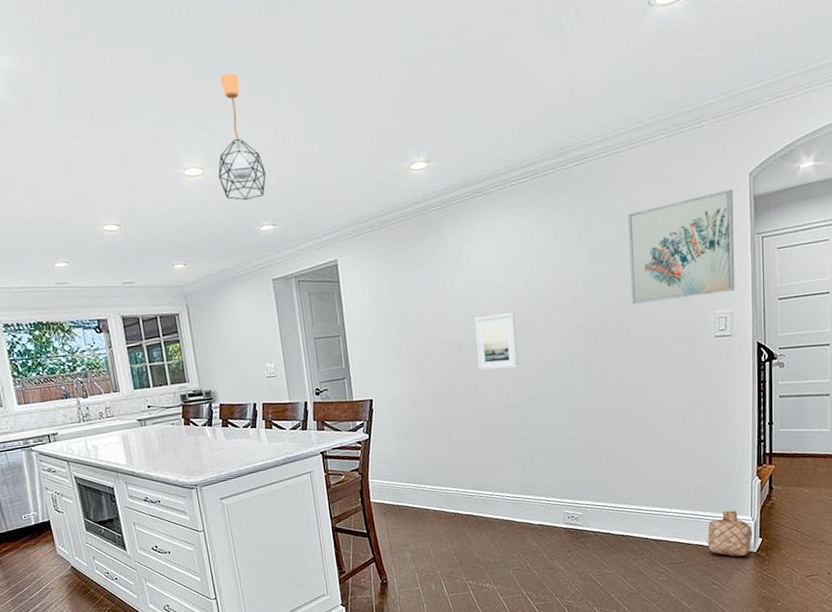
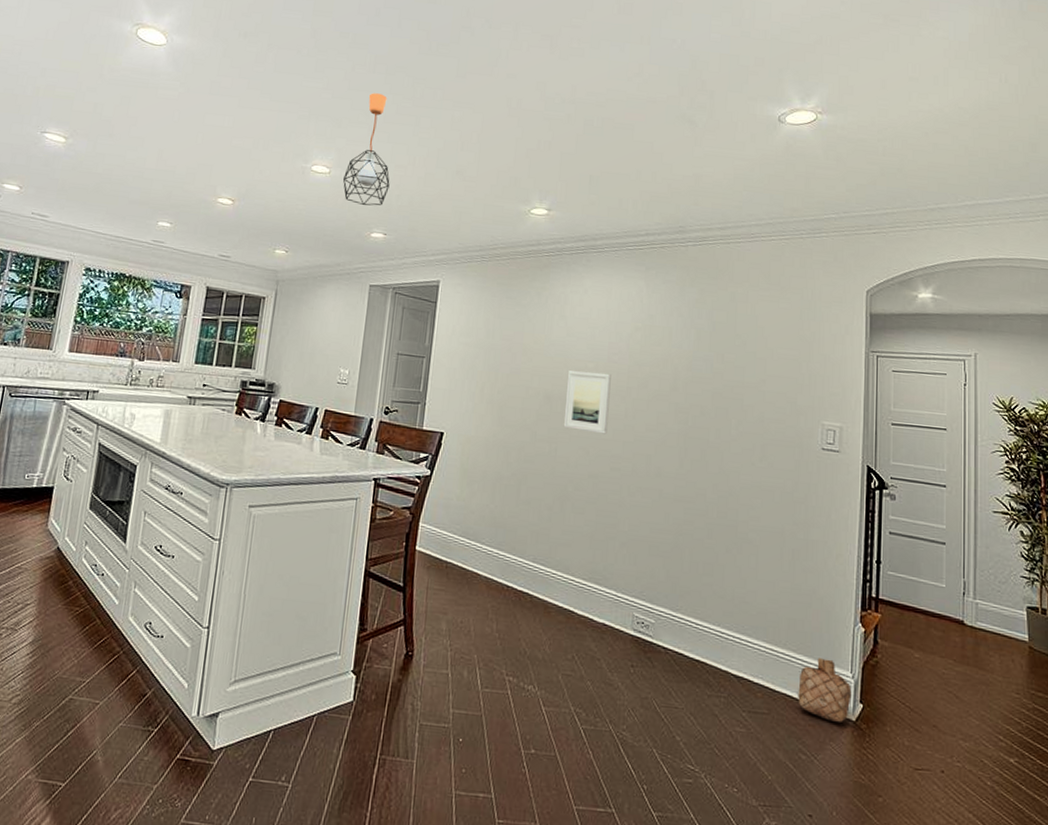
wall art: present [627,188,735,304] -> none [736,301,849,404]

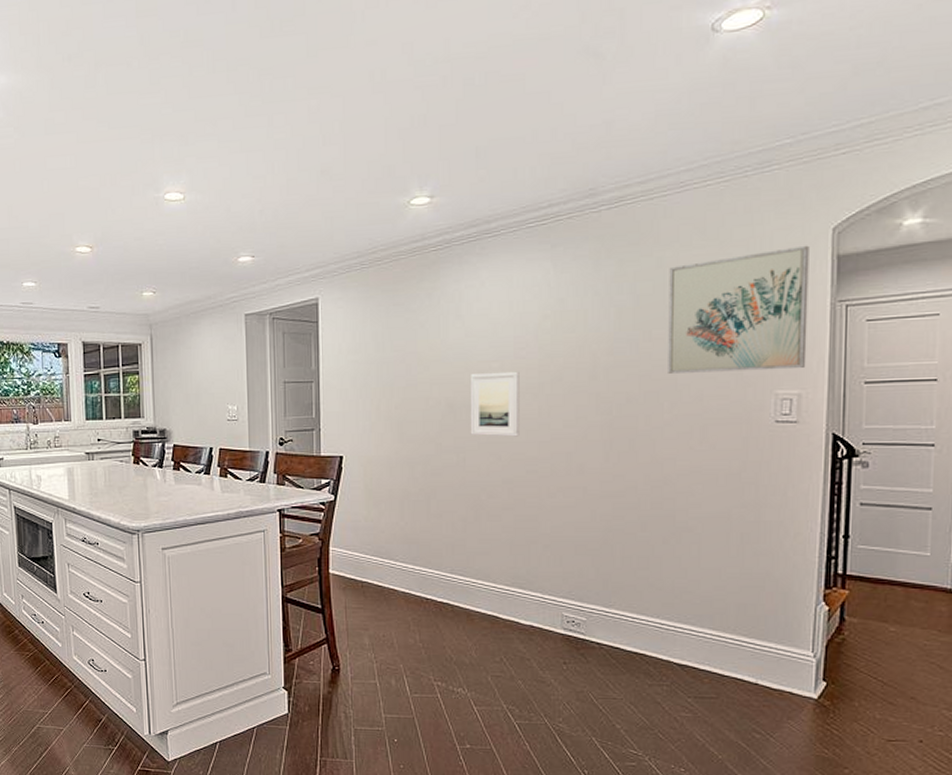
pendant light: present [343,93,390,206] -> none [200,96,250,228]
wall art: none [736,301,849,404] -> present [668,245,809,374]
basket: present [798,658,852,722] -> none [750,640,813,701]

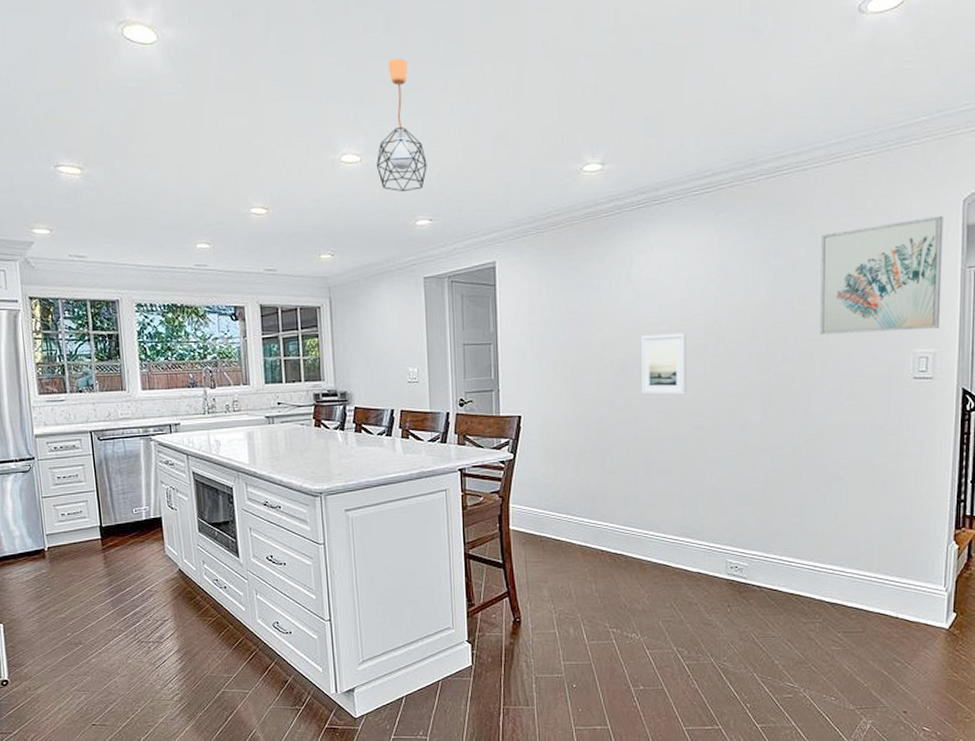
pendant light: none [200,96,250,228] -> present [377,58,427,191]

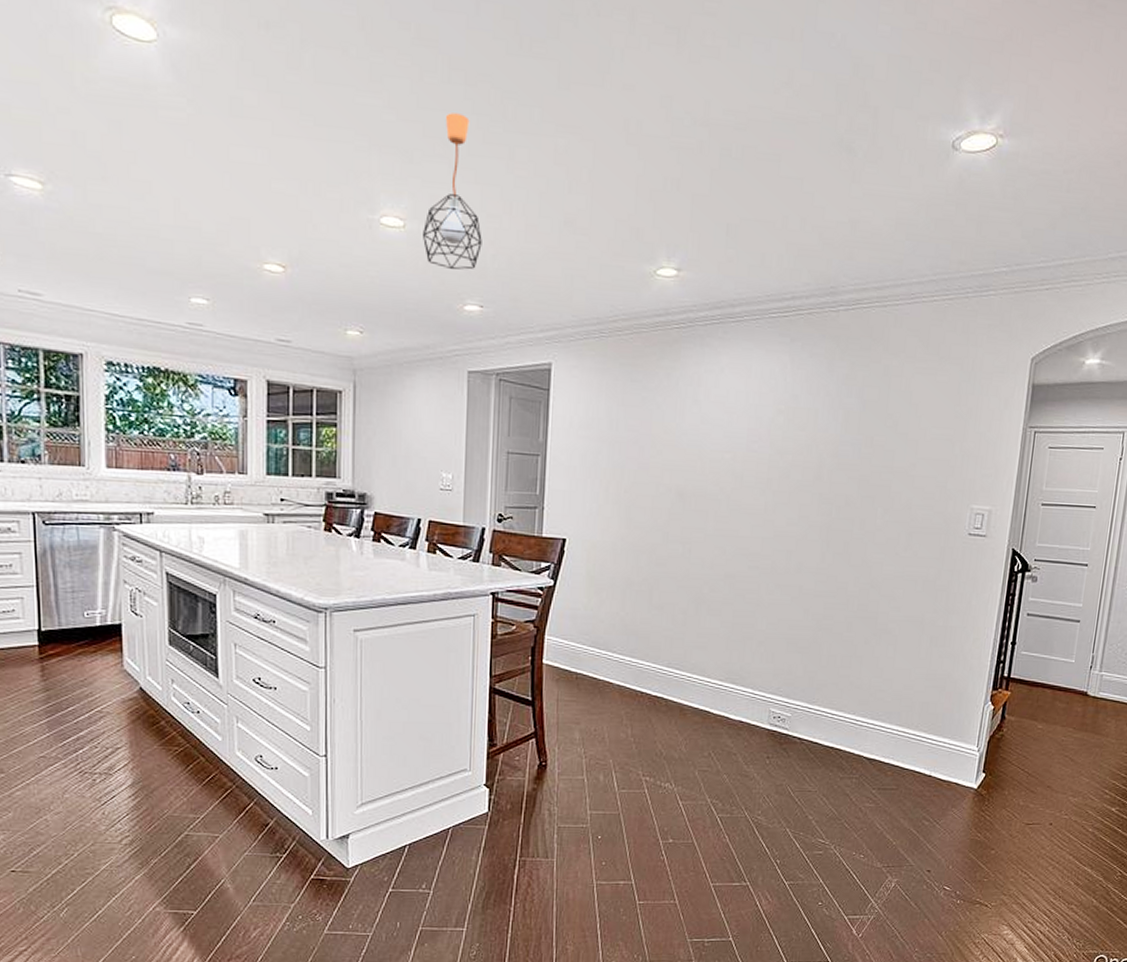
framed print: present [640,332,687,395] -> none [697,462,750,531]
wall art: present [820,215,943,334] -> none [884,371,1012,486]

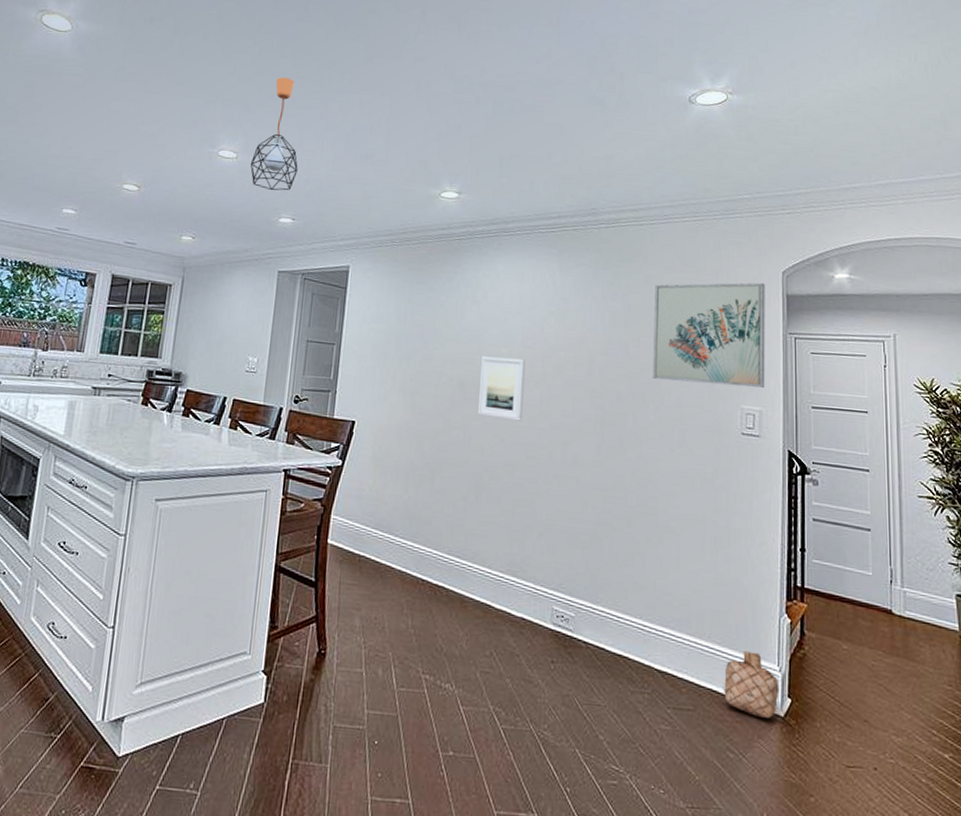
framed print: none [697,462,750,531] -> present [477,356,526,421]
wall art: none [884,371,1012,486] -> present [653,282,765,388]
basket: none [925,736,976,791] -> present [724,651,779,718]

